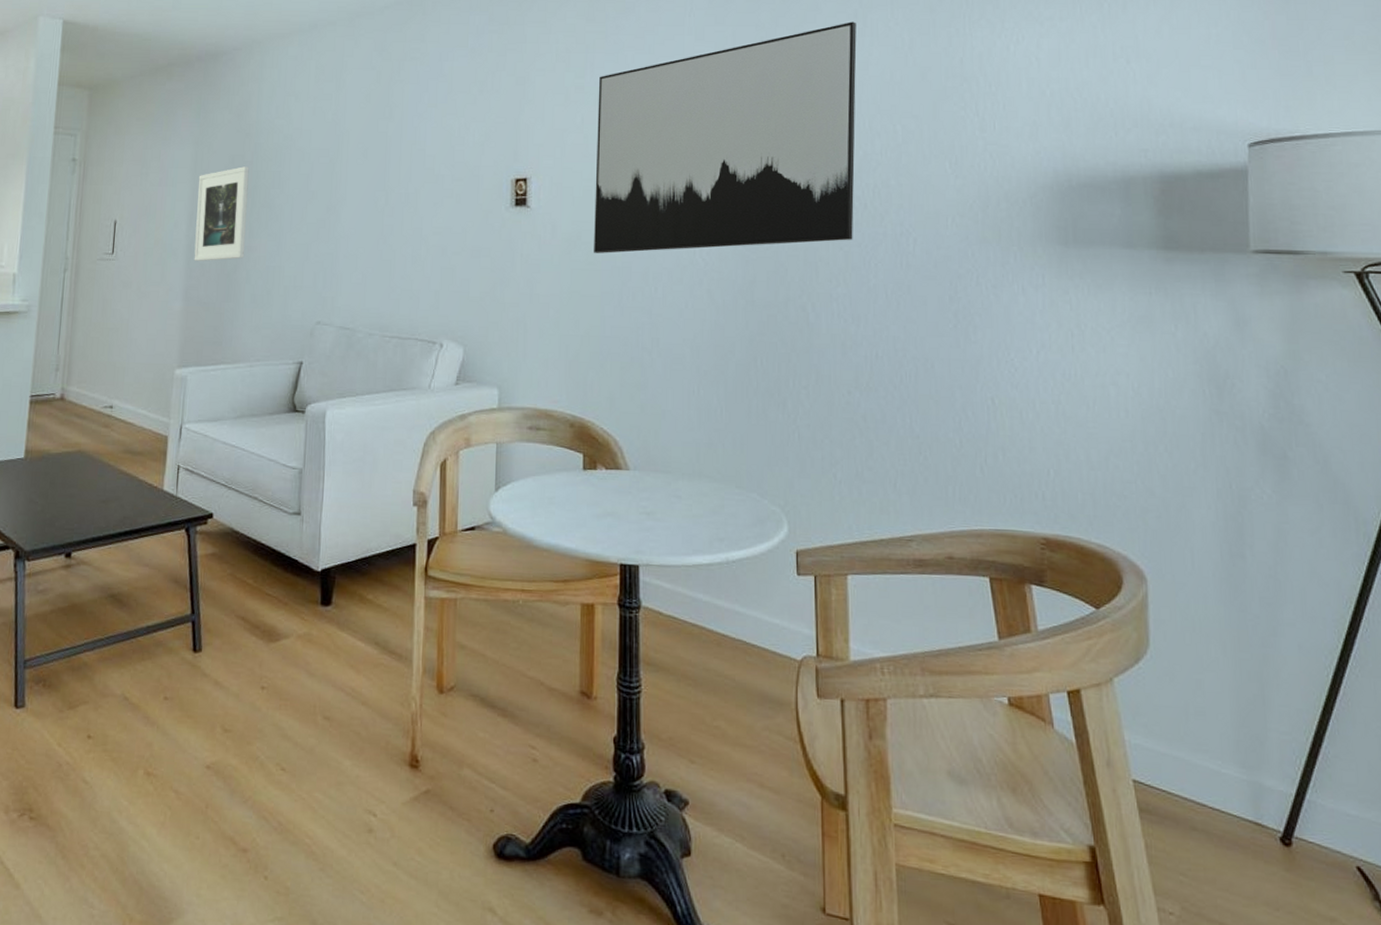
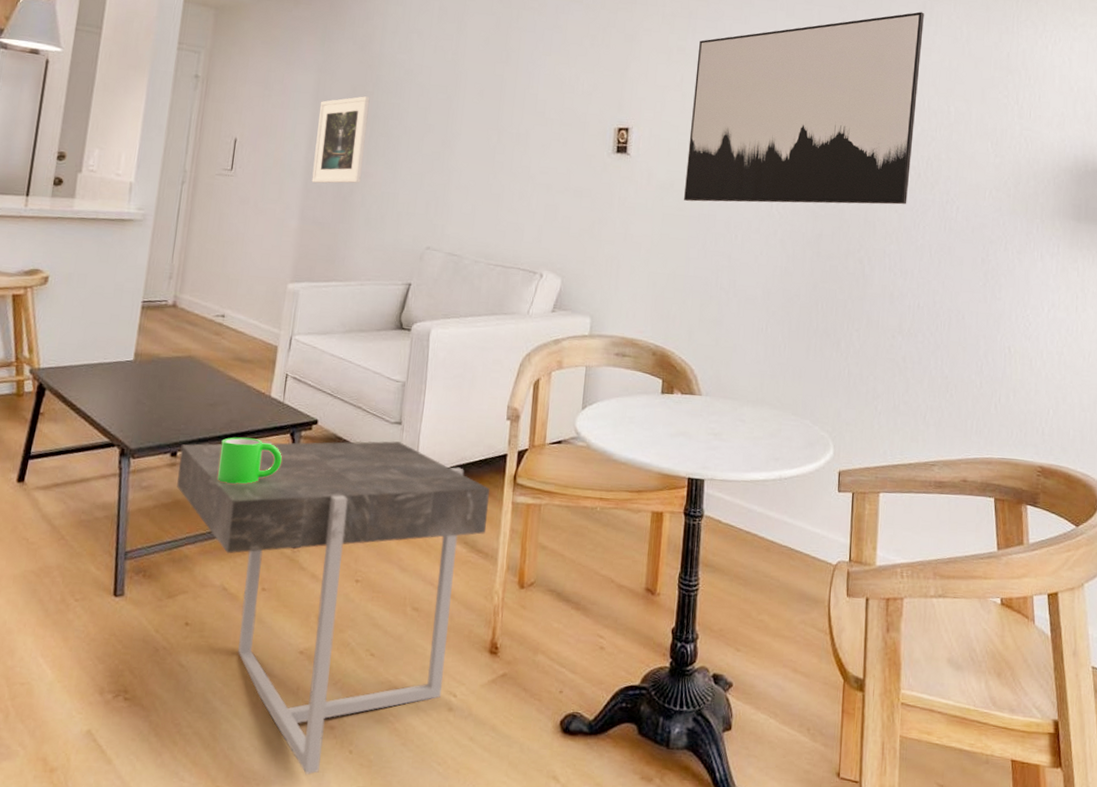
side table: none [73,533,399,903] -> present [177,441,490,775]
mug: none [113,535,179,585] -> present [218,437,283,484]

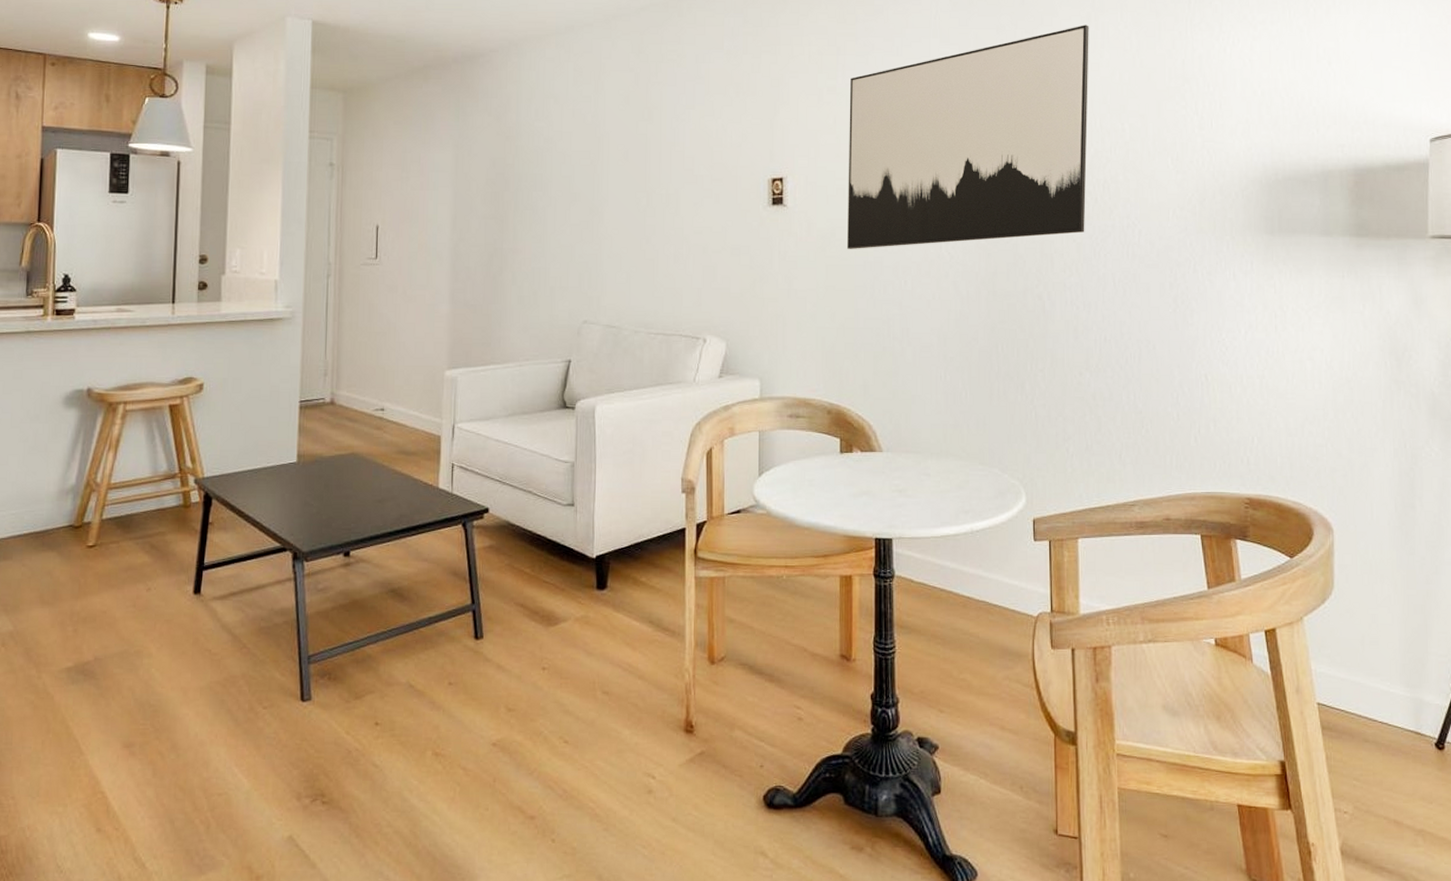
side table: present [177,441,490,775] -> none [352,524,671,866]
mug: present [218,437,283,484] -> none [392,532,457,579]
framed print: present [311,96,370,184] -> none [459,169,511,265]

